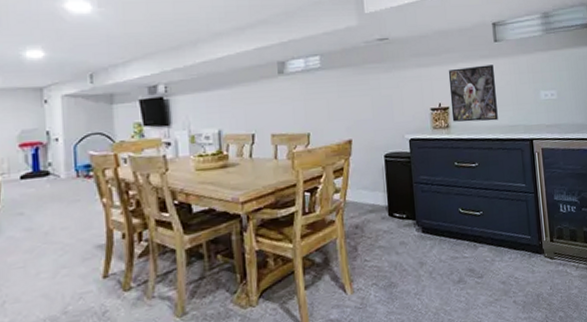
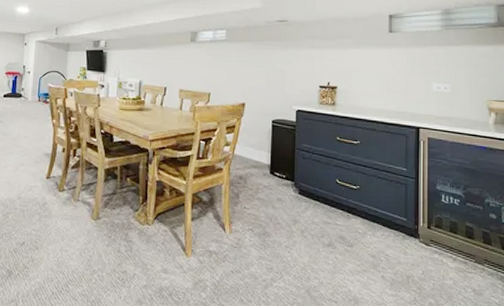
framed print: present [448,65,498,122] -> none [339,52,386,105]

